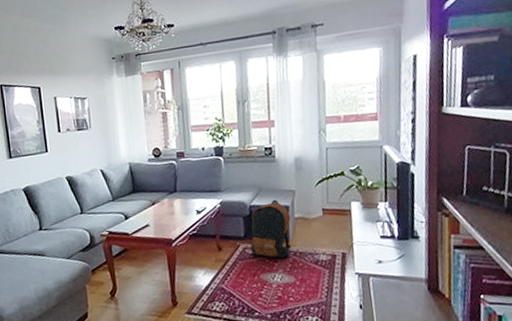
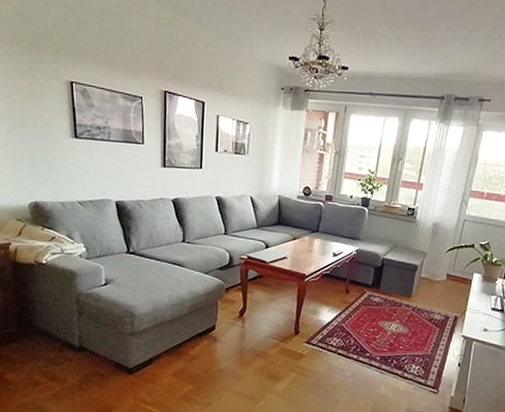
backpack: present [250,199,291,259] -> none [375,257,418,311]

